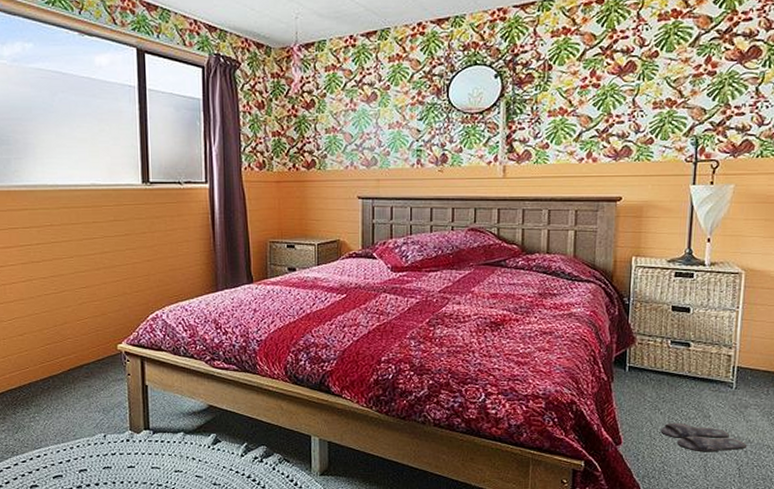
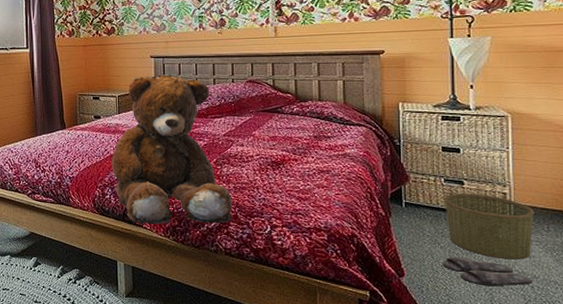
teddy bear: none [307,219,445,395] -> present [111,74,232,225]
basket: none [669,354,756,424] -> present [444,191,534,260]

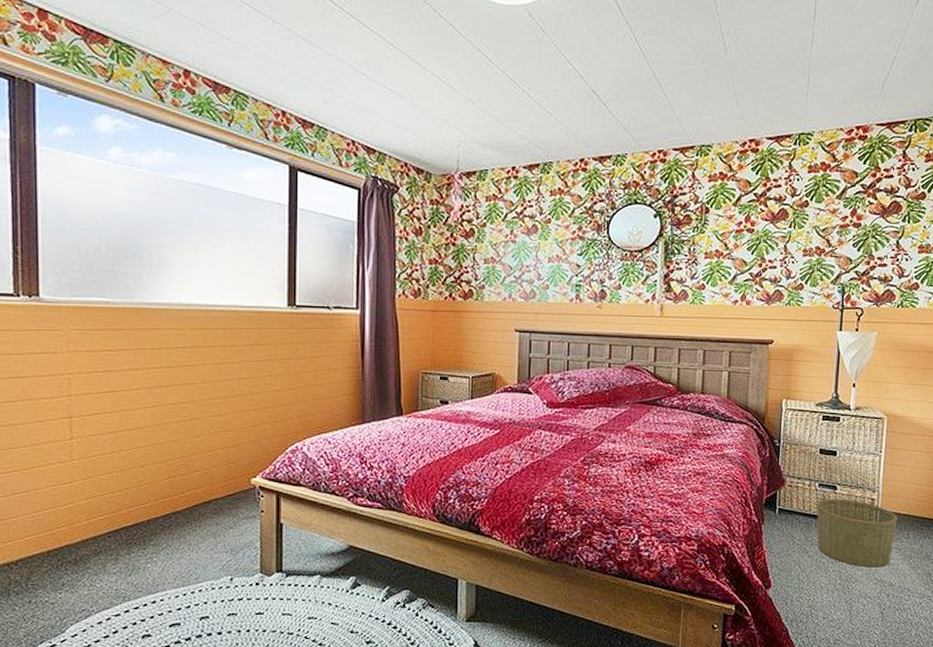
teddy bear: present [111,74,232,225] -> none [458,353,599,536]
slippers: present [442,256,532,287] -> none [808,565,889,596]

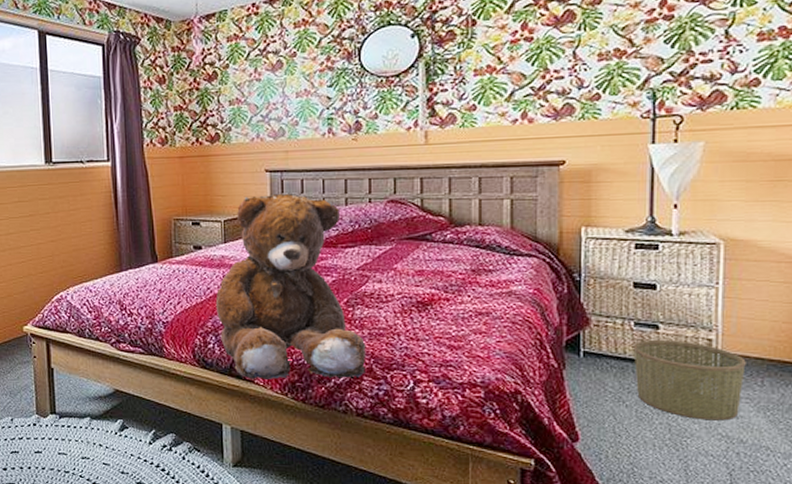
teddy bear: none [458,353,599,536] -> present [215,193,366,381]

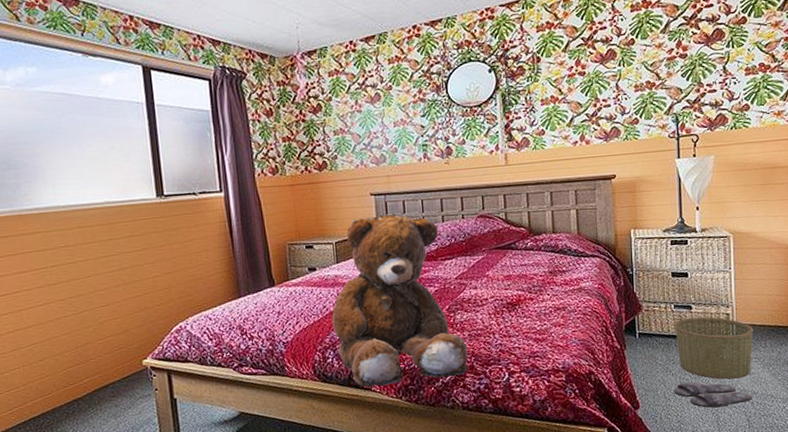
slippers: none [627,417,738,453] -> present [674,382,752,408]

